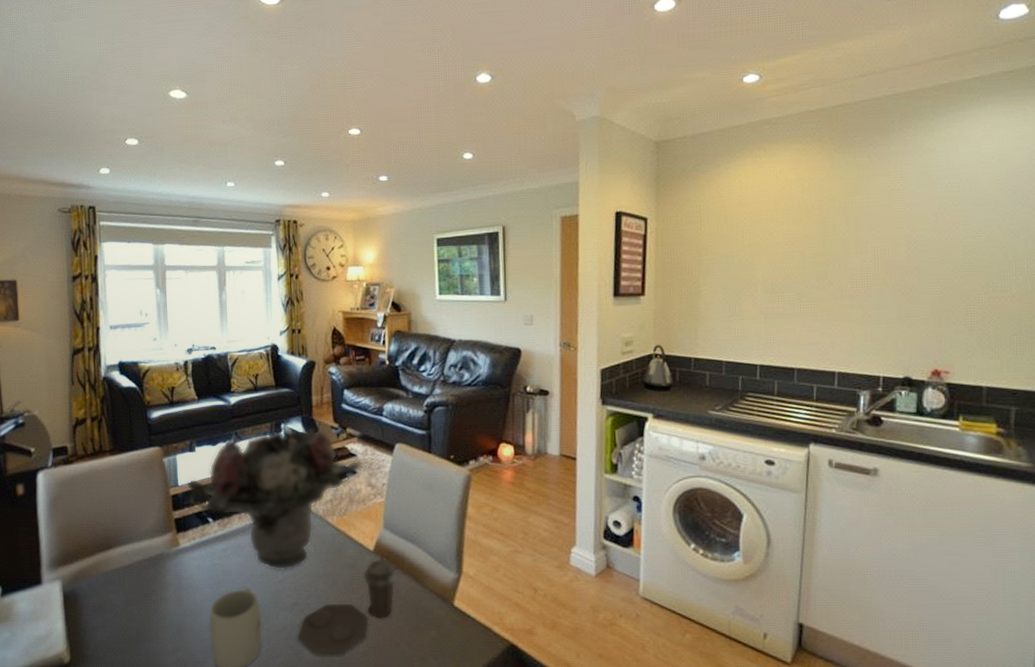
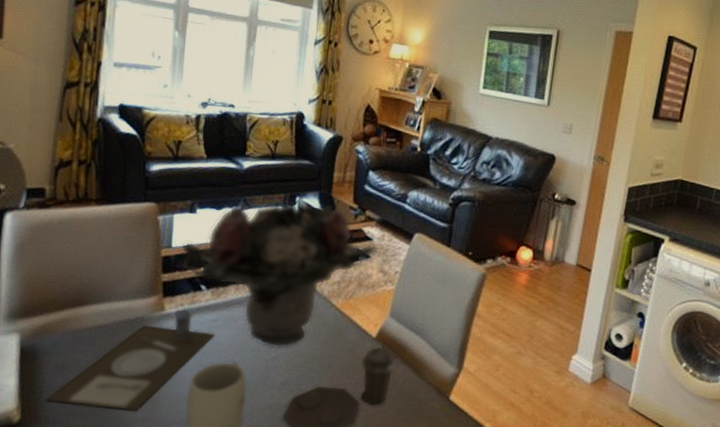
place setting: none [88,543,226,644] -> present [44,310,215,412]
kettle: present [641,344,674,392] -> none [665,171,695,217]

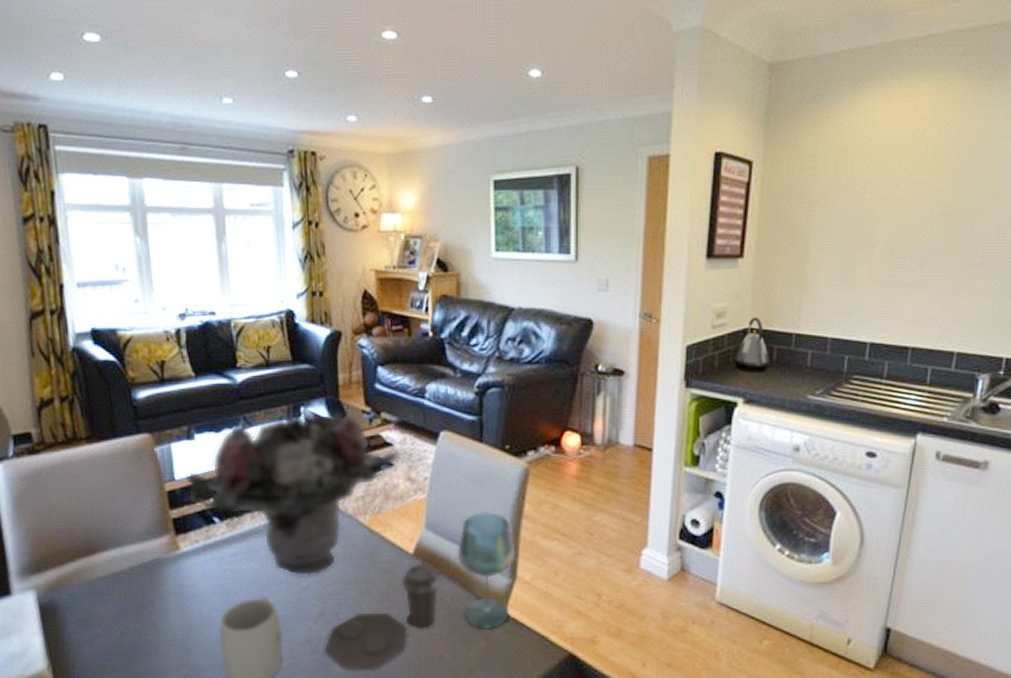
place setting: present [44,310,215,412] -> none [73,546,237,660]
wine glass: none [412,307,466,412] -> present [456,512,516,629]
kettle: none [665,171,695,217] -> present [733,316,771,373]

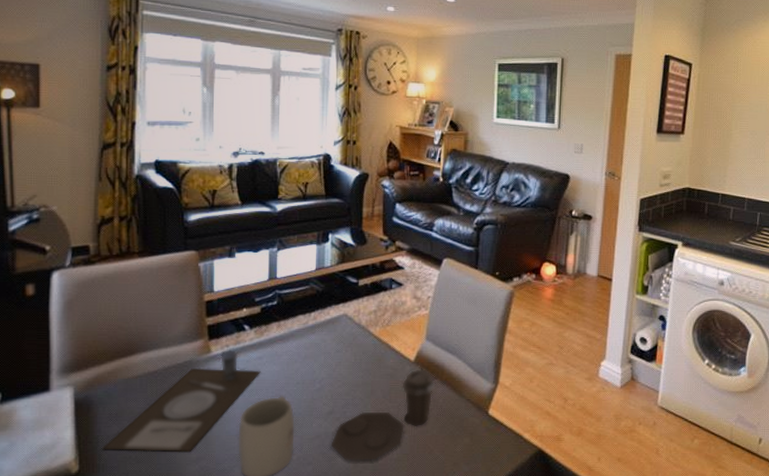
place setting: none [73,546,237,660] -> present [101,350,261,453]
flower arrangement: present [185,406,400,577] -> none [223,233,409,379]
wine glass: present [456,512,516,629] -> none [450,327,500,427]
kettle: present [733,316,771,373] -> none [675,179,703,222]

